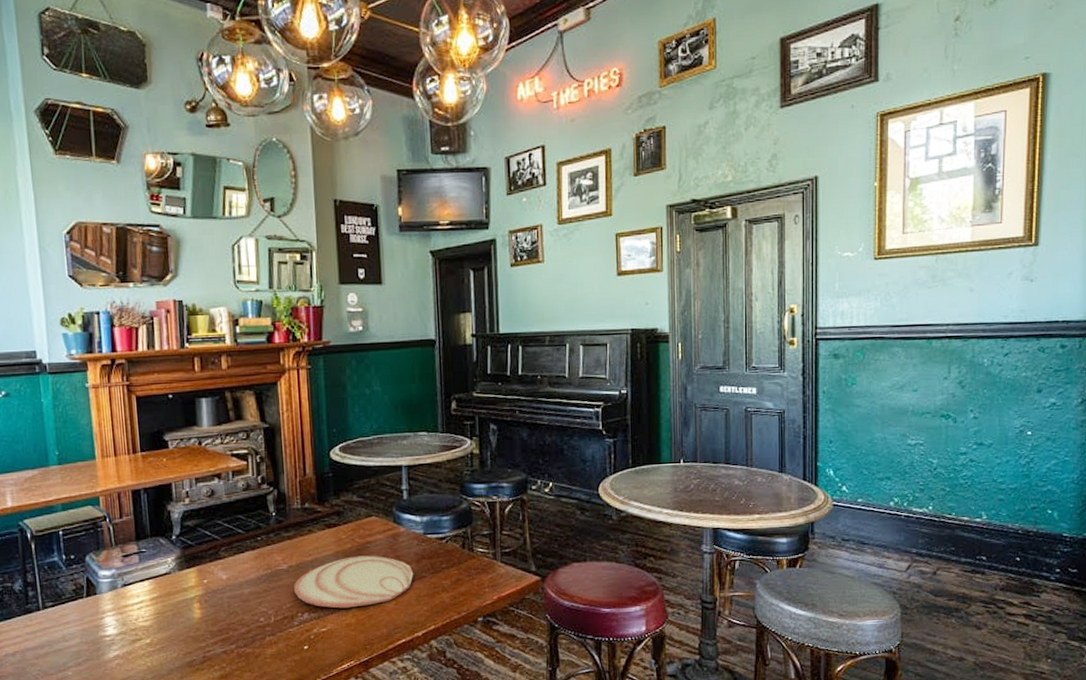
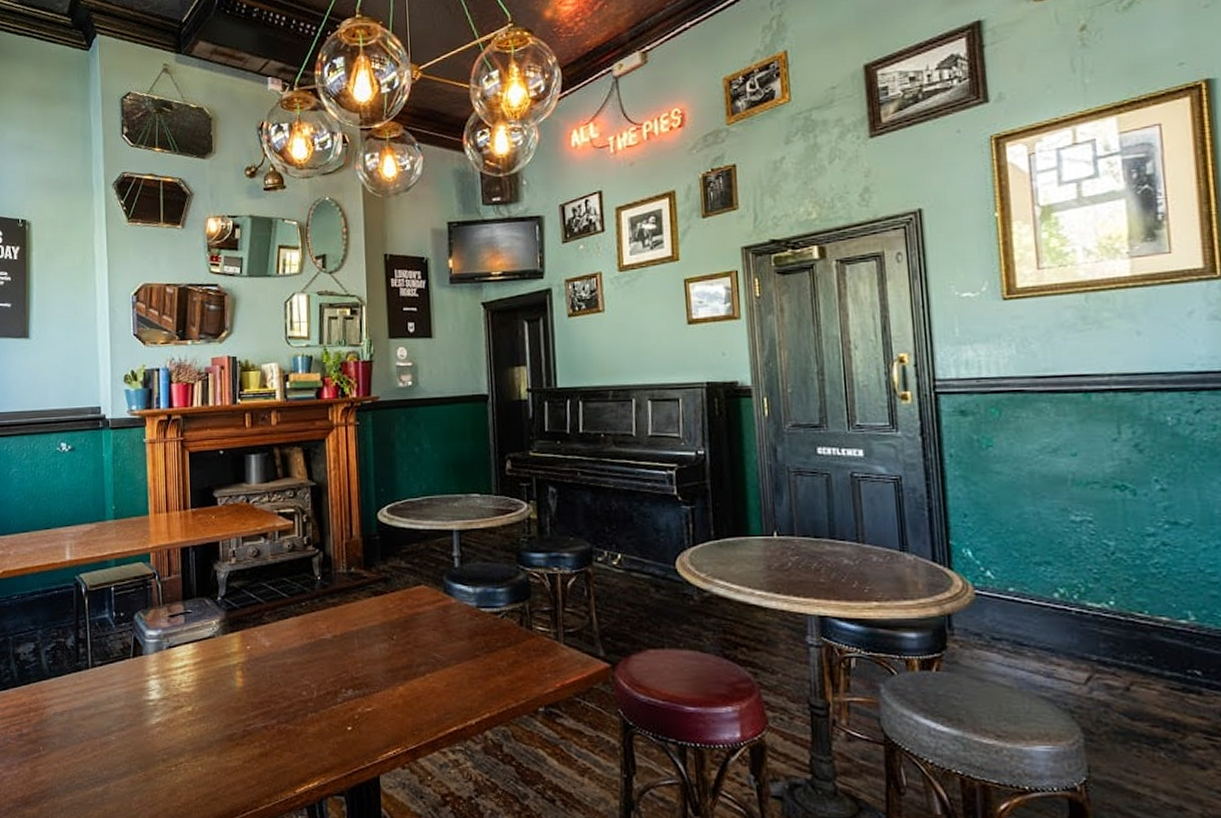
plate: present [294,555,414,609] -> none [338,628,467,687]

